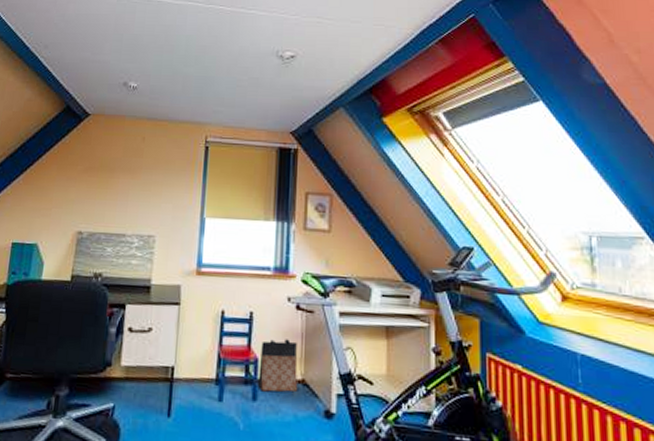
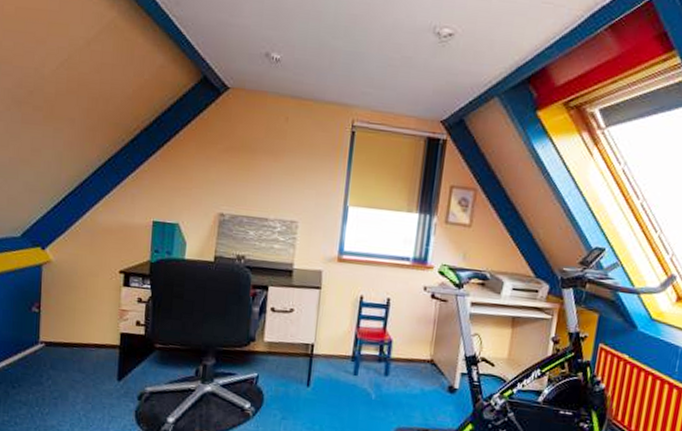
bag: present [258,339,298,392] -> none [390,324,429,370]

